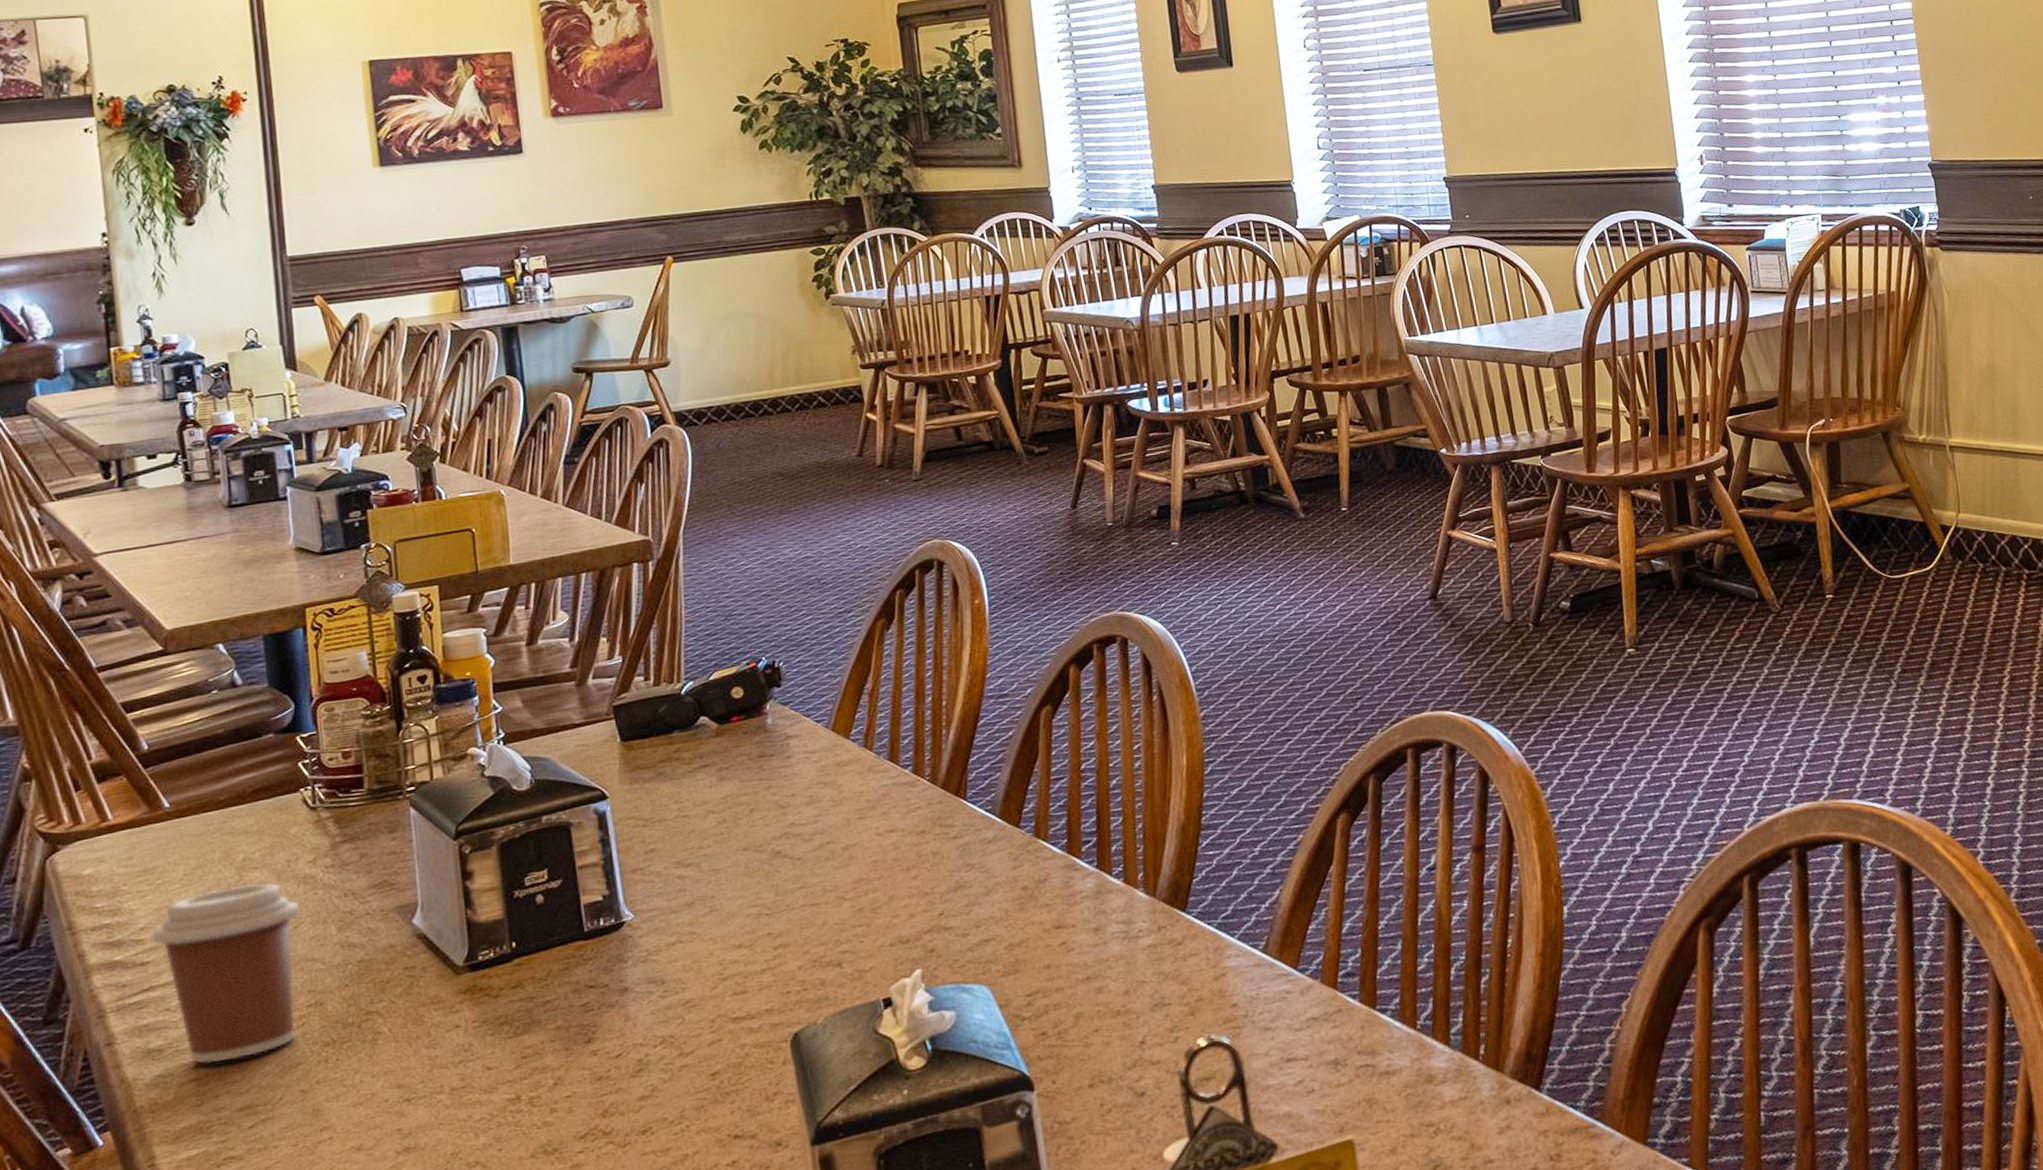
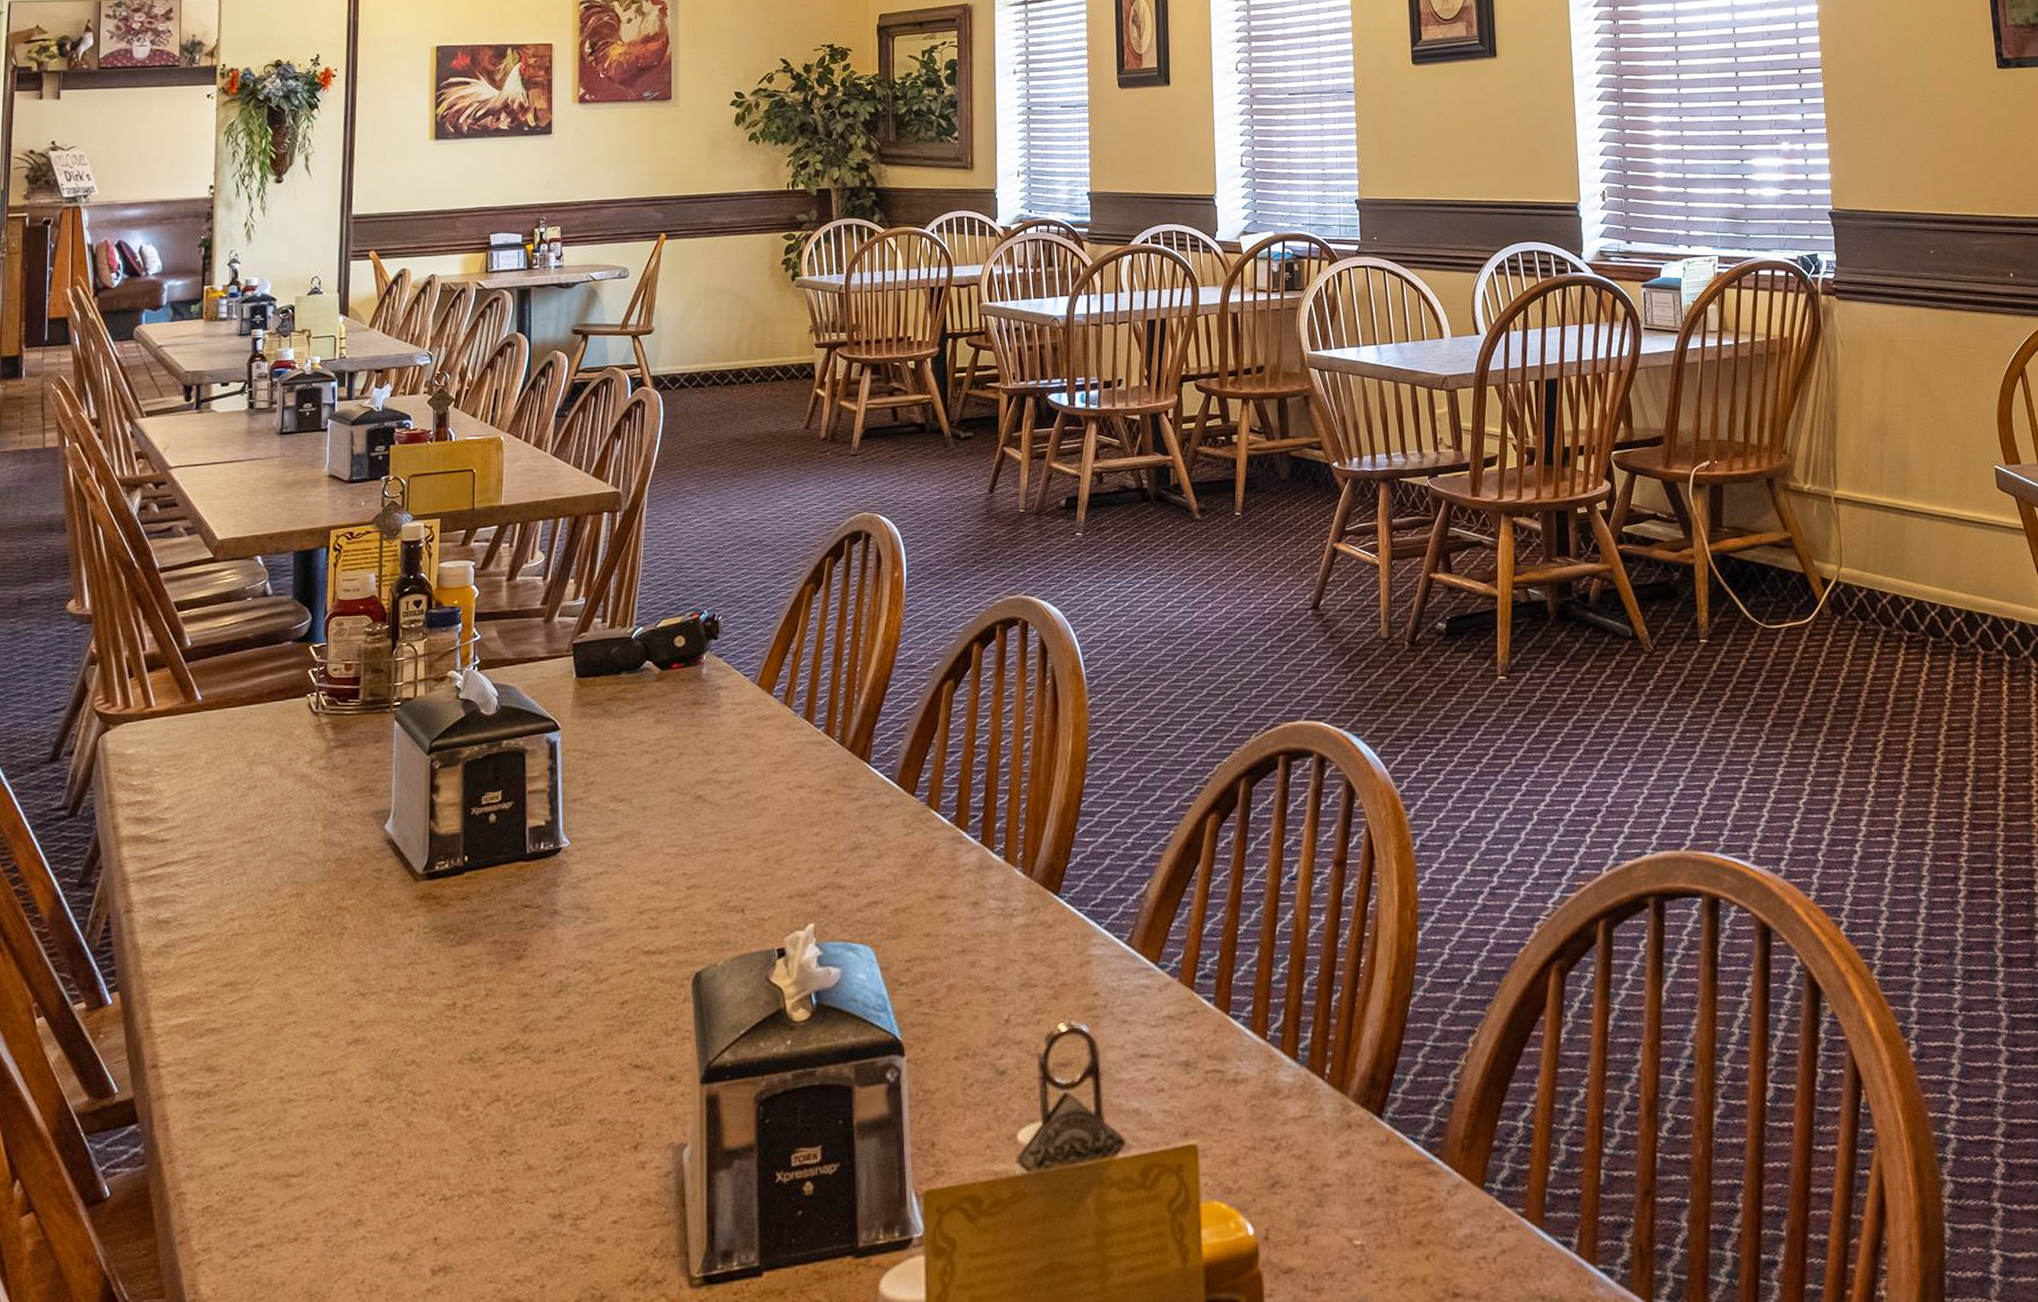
coffee cup: present [151,883,300,1064] -> none [173,778,294,940]

